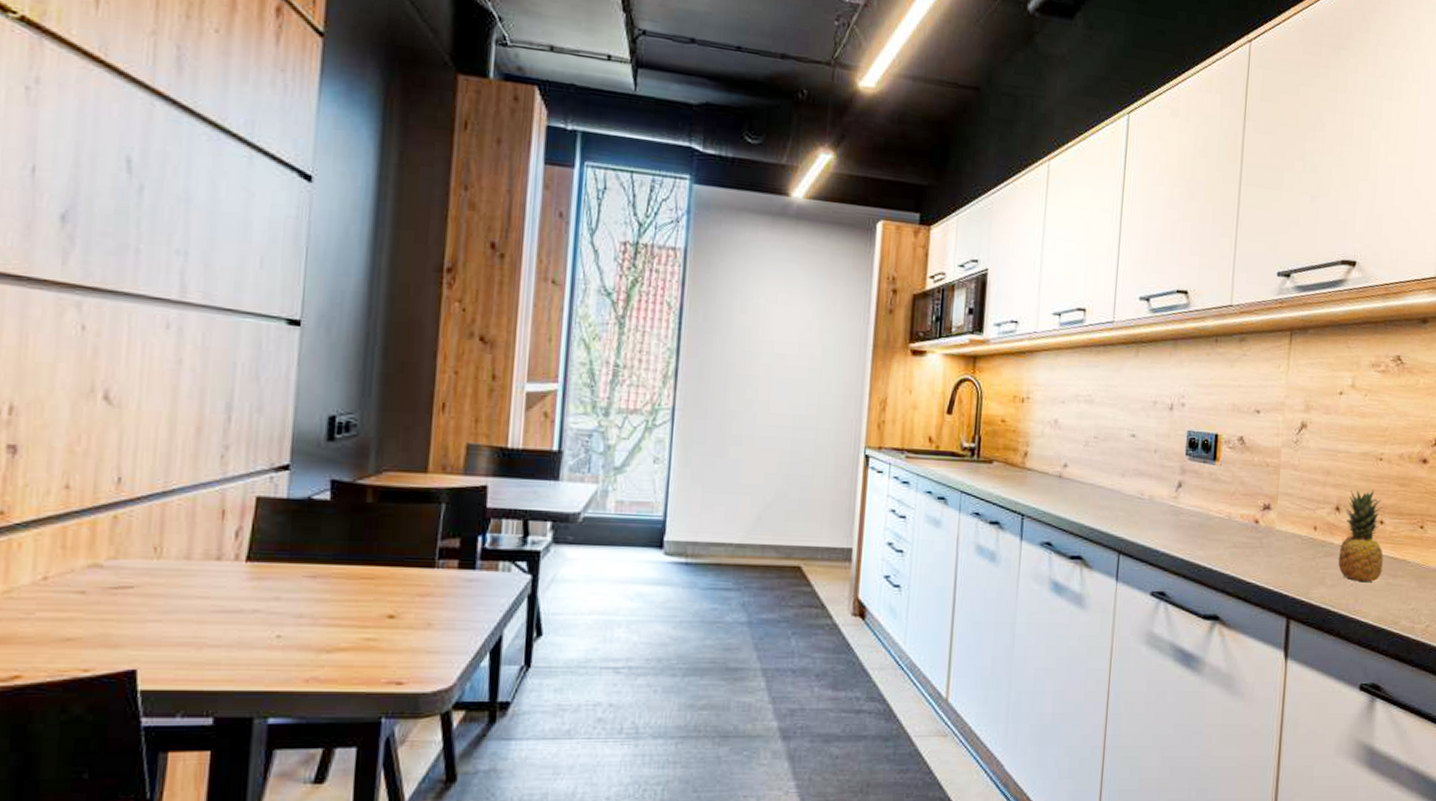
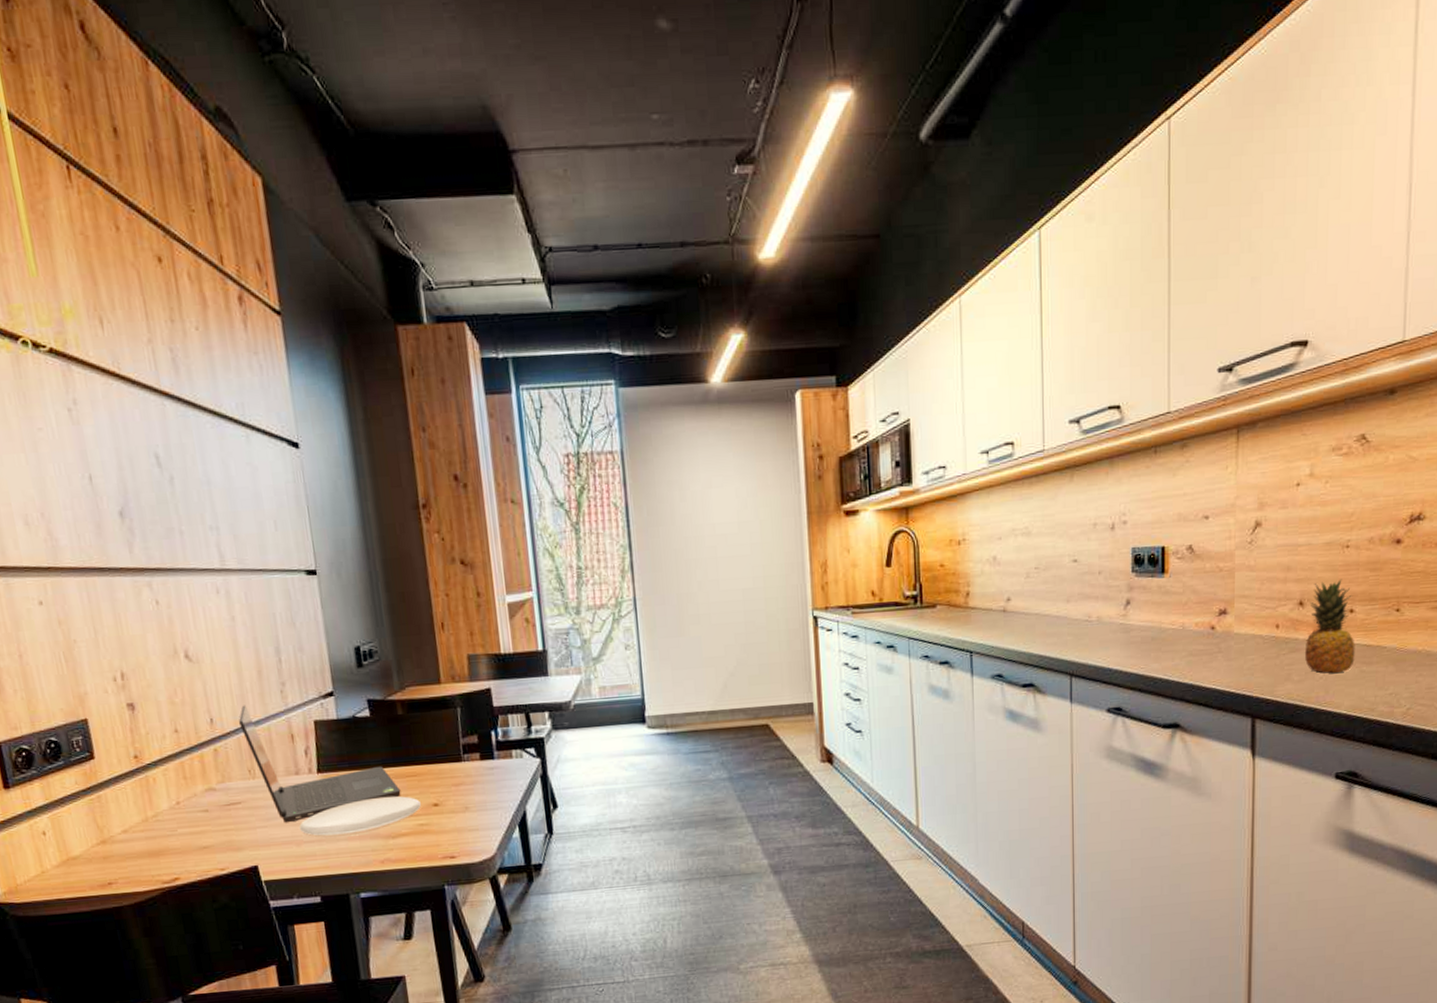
laptop: none [155,466,350,620] -> present [238,705,401,823]
plate: none [204,599,374,644] -> present [299,796,422,838]

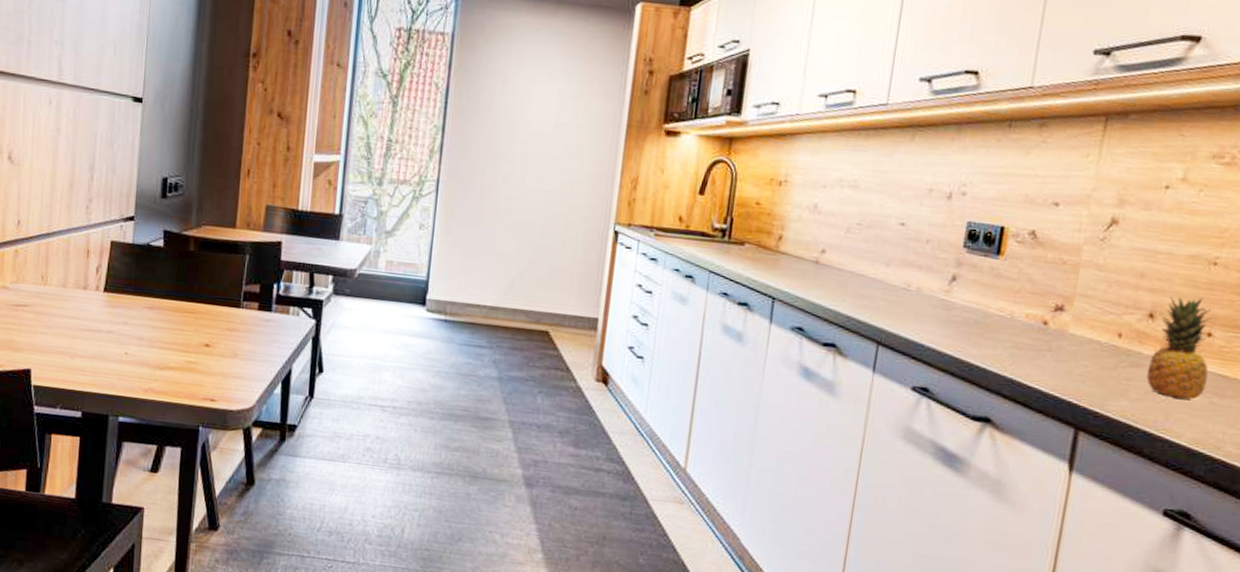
laptop: present [238,705,401,823] -> none [42,213,177,335]
plate: present [299,796,422,838] -> none [75,325,194,359]

